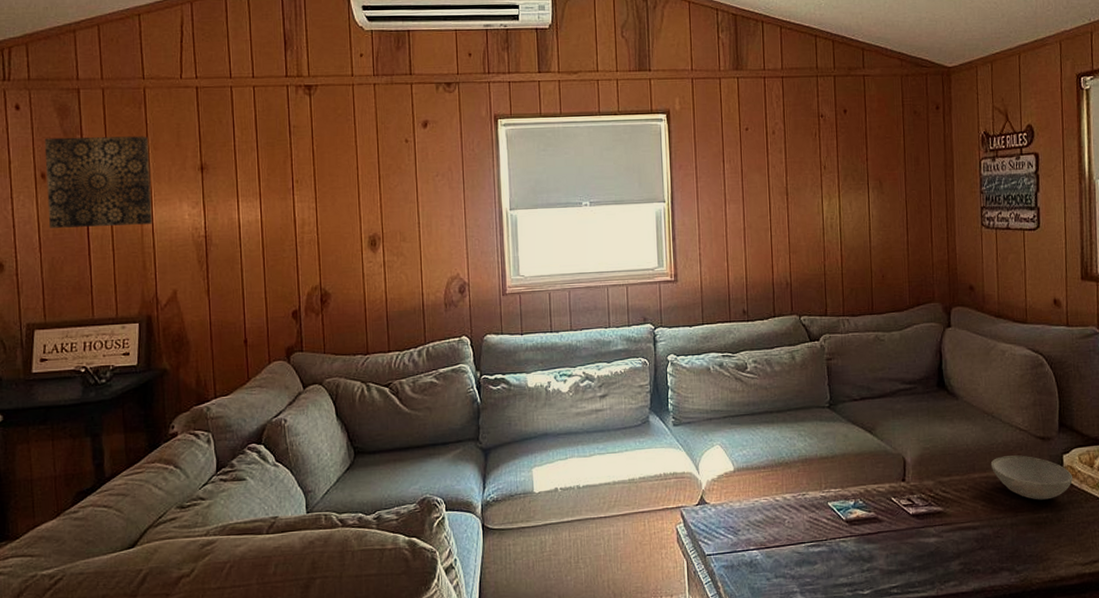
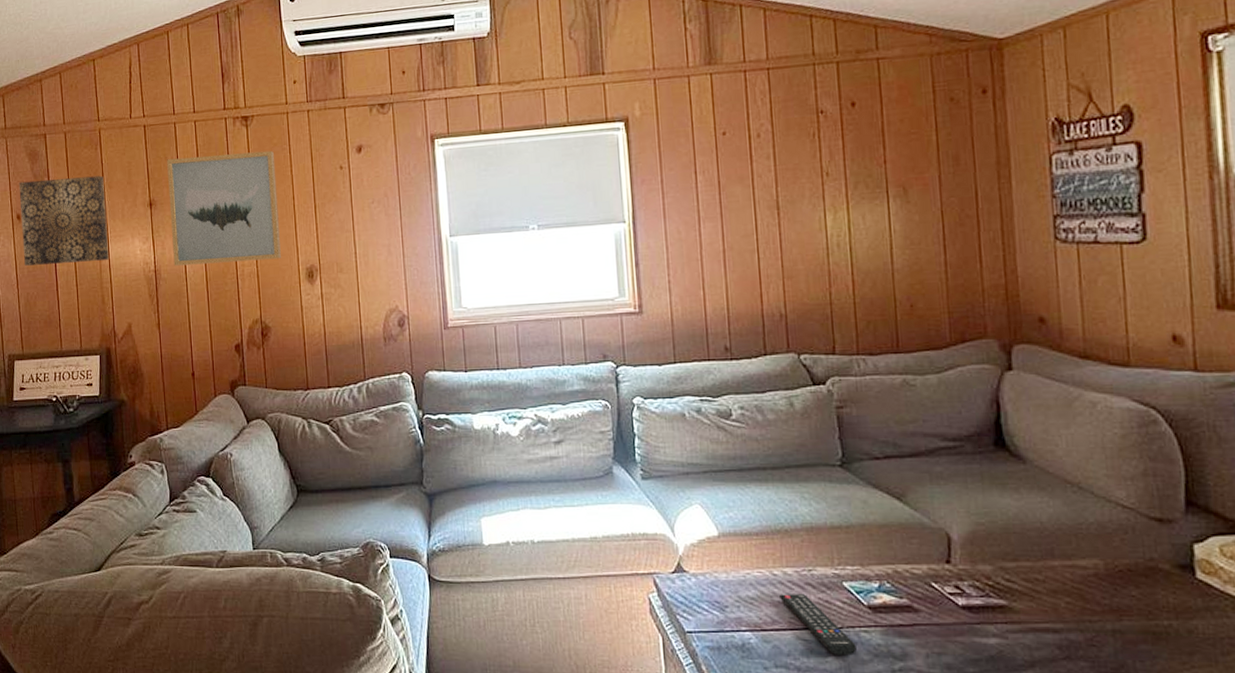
wall art: none [221,120,343,232] -> present [167,150,281,266]
remote control: none [780,515,837,563] -> present [779,594,857,656]
bowl: present [990,455,1073,500] -> none [1078,540,1212,603]

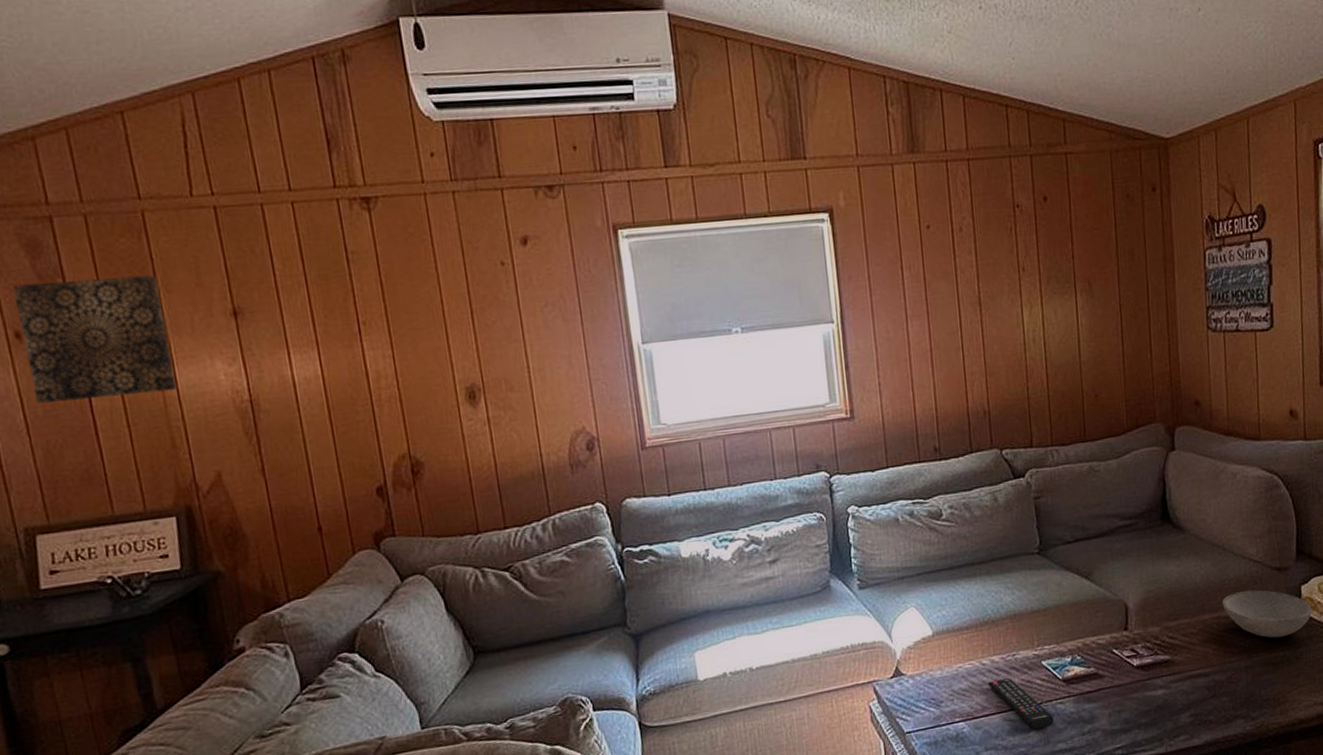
wall art: present [167,150,281,266] -> none [254,242,431,394]
bowl: none [1078,540,1212,603] -> present [1222,590,1313,638]

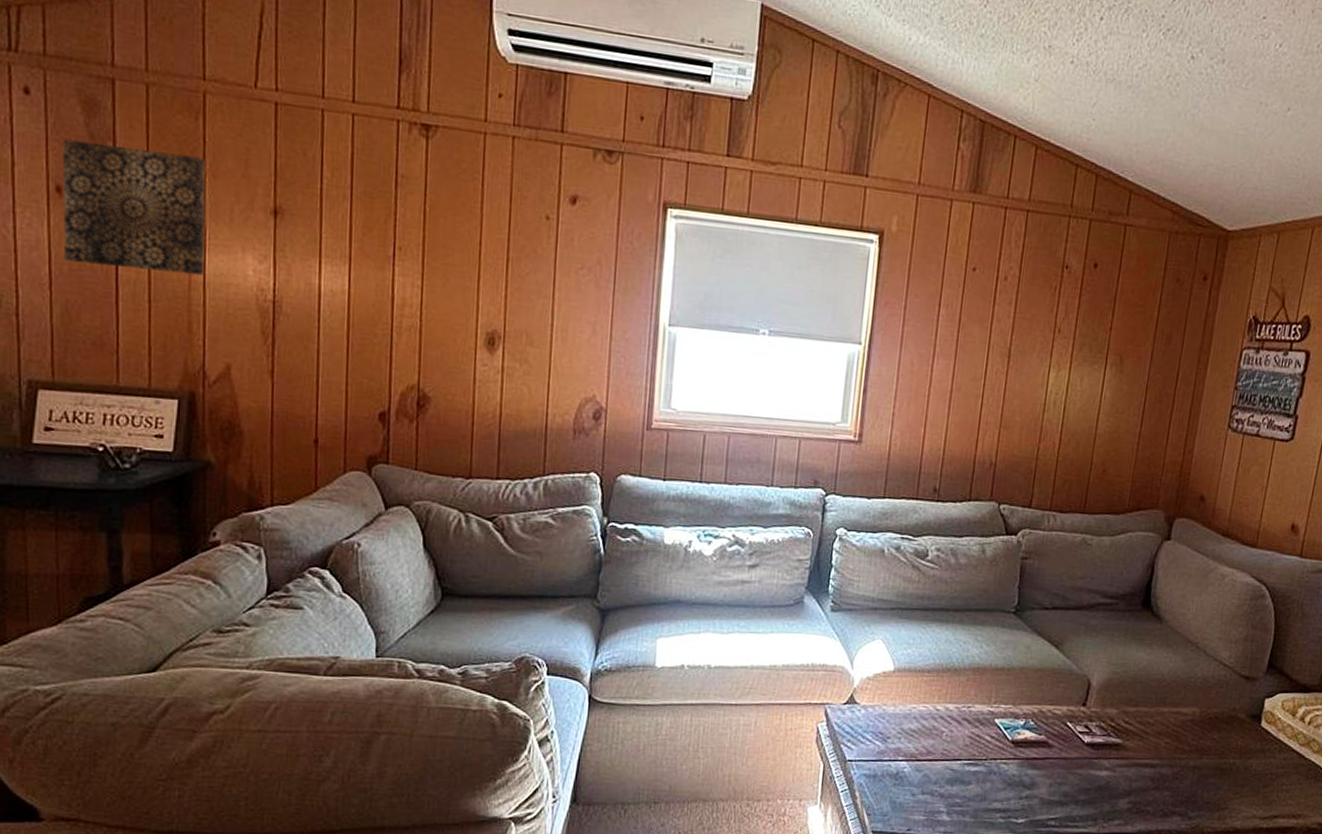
remote control: present [988,678,1054,730] -> none [938,727,995,784]
bowl: present [1222,590,1313,638] -> none [1184,692,1271,745]

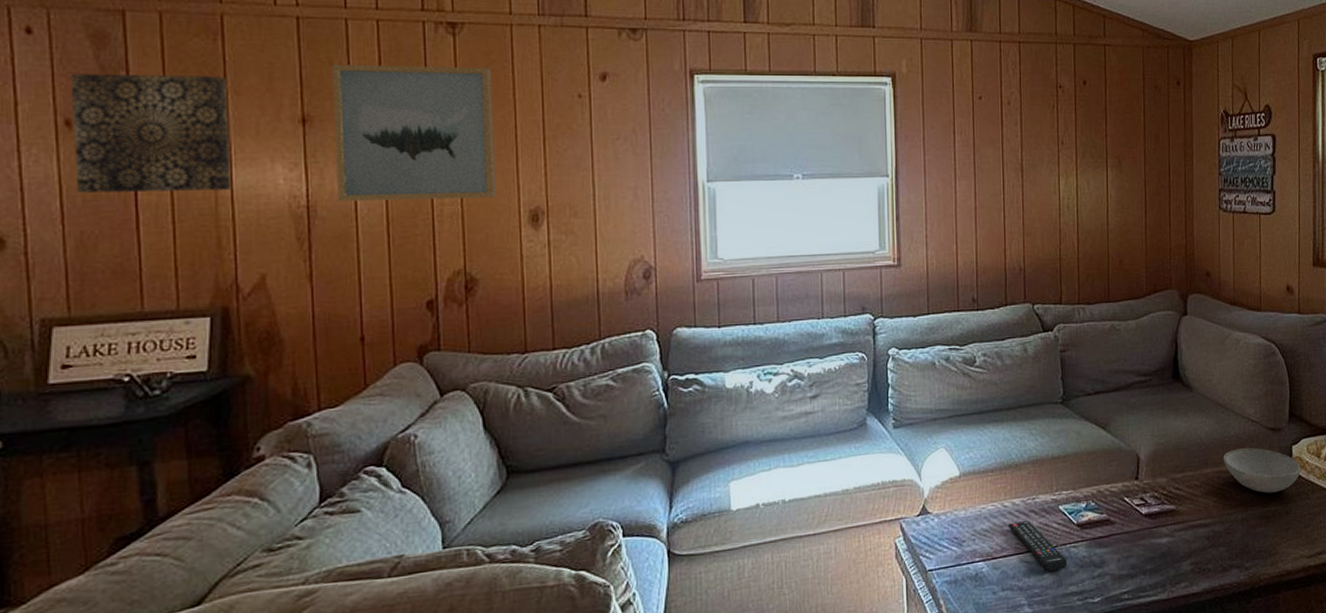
wall art: none [302,156,462,316] -> present [332,64,496,202]
remote control: none [938,727,995,784] -> present [1008,521,1067,572]
bowl: none [1184,692,1271,745] -> present [1223,447,1302,493]

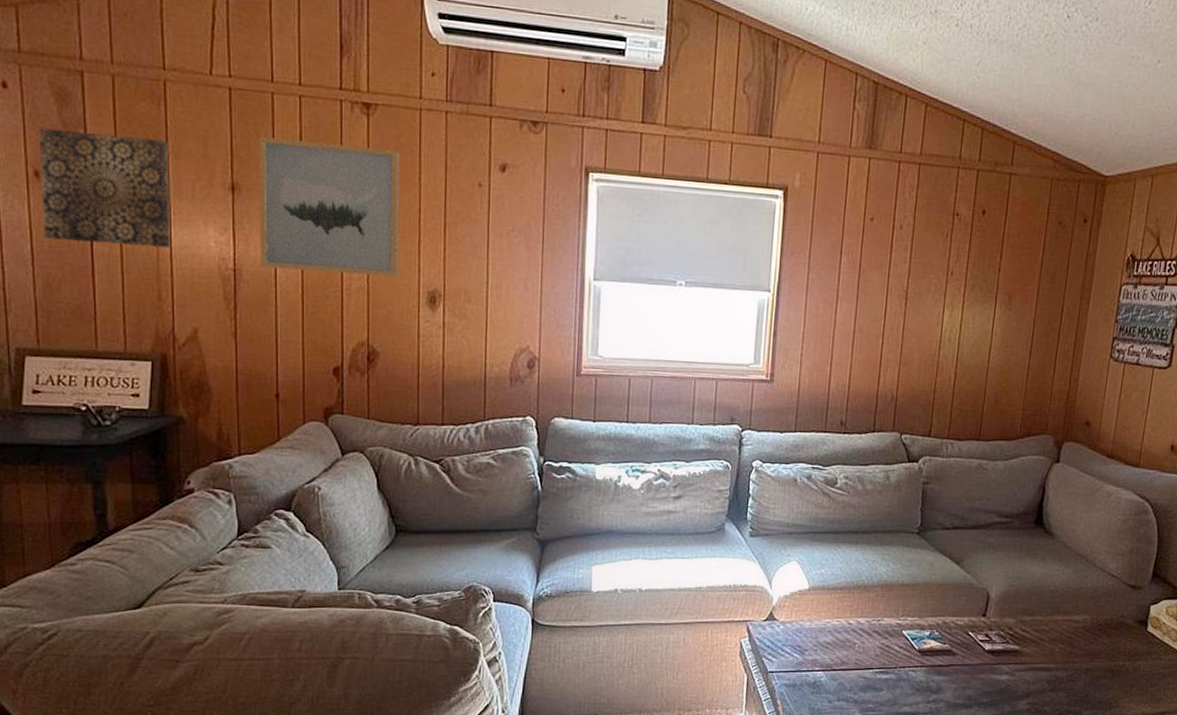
remote control: present [1008,521,1067,572] -> none [851,640,904,690]
bowl: present [1223,447,1302,493] -> none [1075,601,1157,648]

